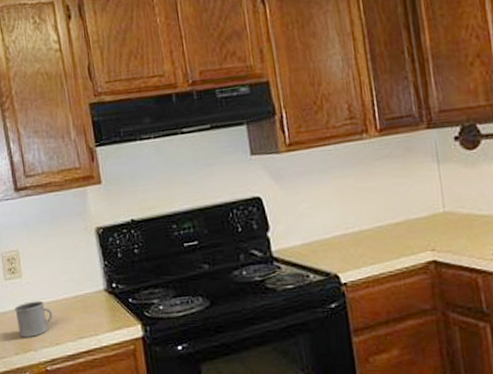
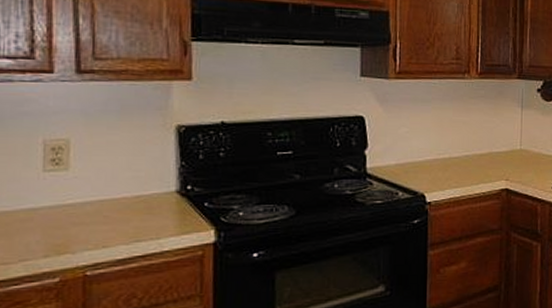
mug: present [15,300,53,338] -> none [52,198,105,238]

